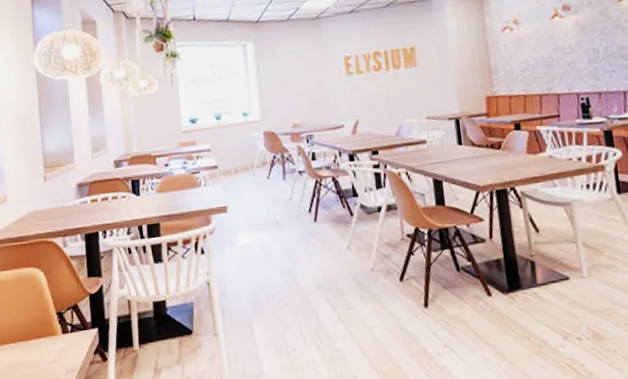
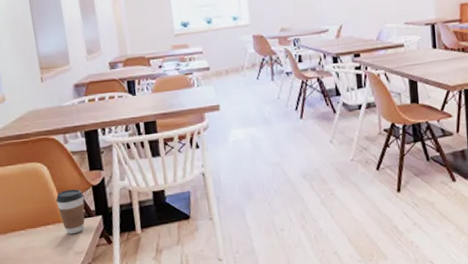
coffee cup: none [50,298,80,349] -> present [56,189,85,235]

